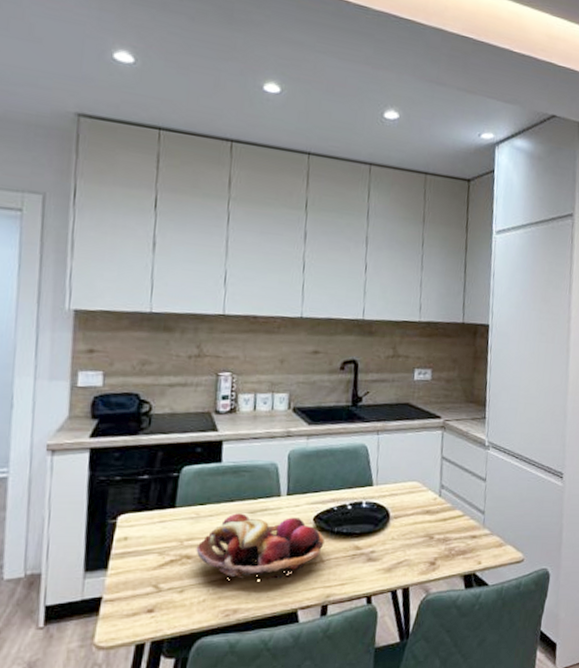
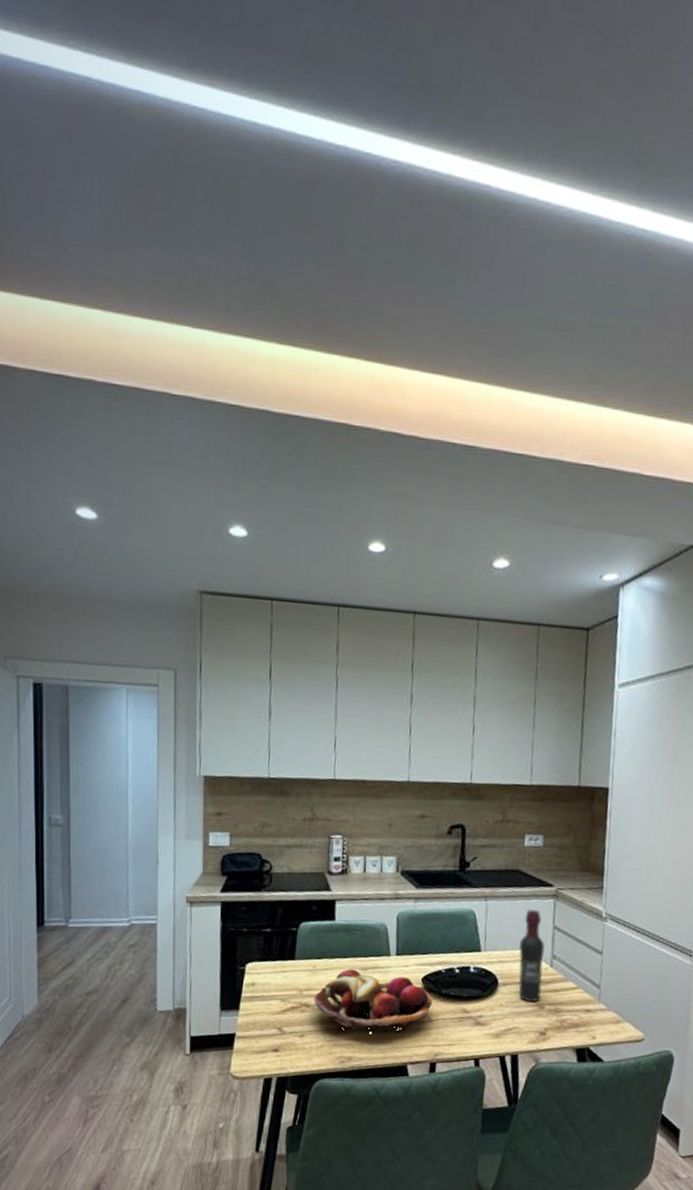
wine bottle: none [409,441,434,534] -> present [518,909,545,1003]

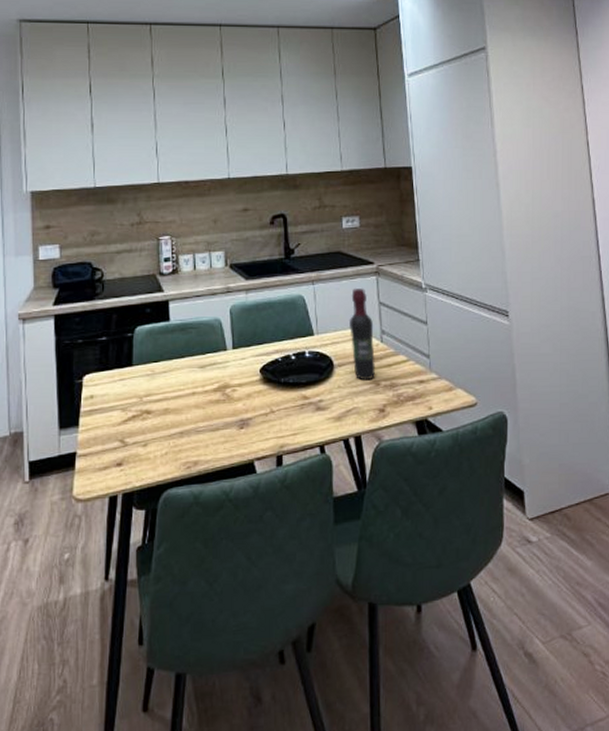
fruit basket: present [314,969,433,1034] -> none [154,368,273,433]

